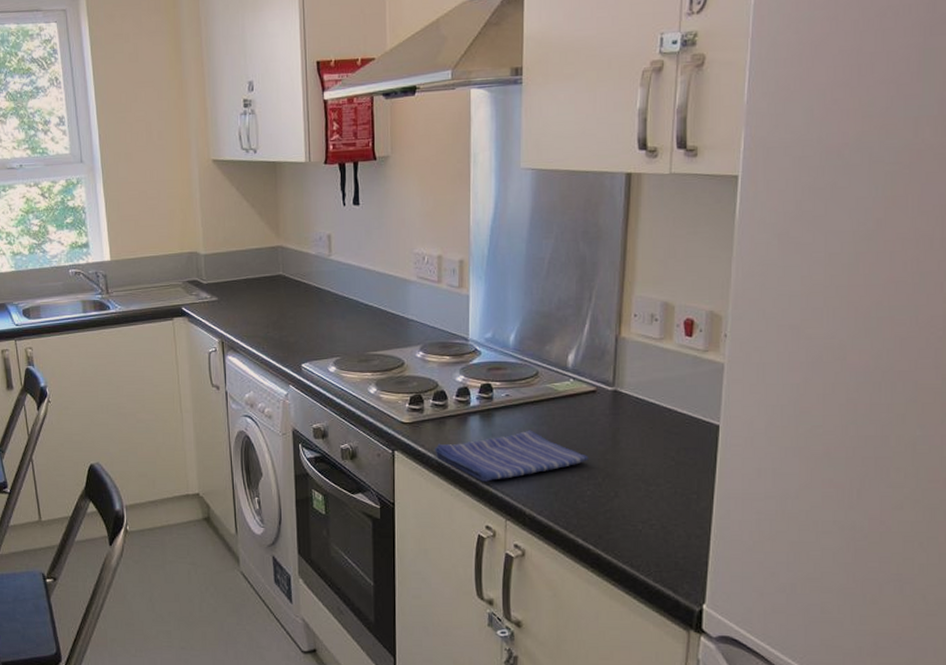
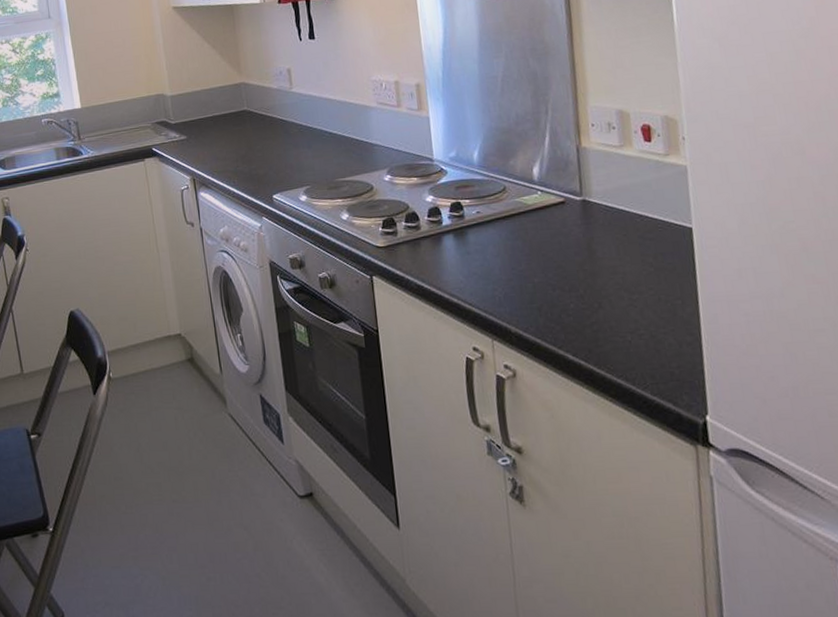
dish towel: present [435,430,589,482] -> none [412,245,567,302]

